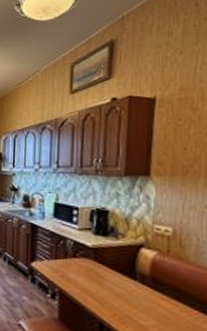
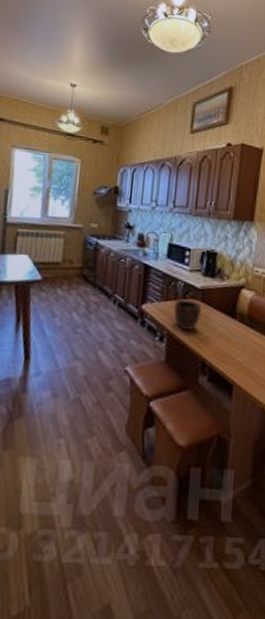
bowl: none [65,257,95,290] -> present [174,299,202,331]

